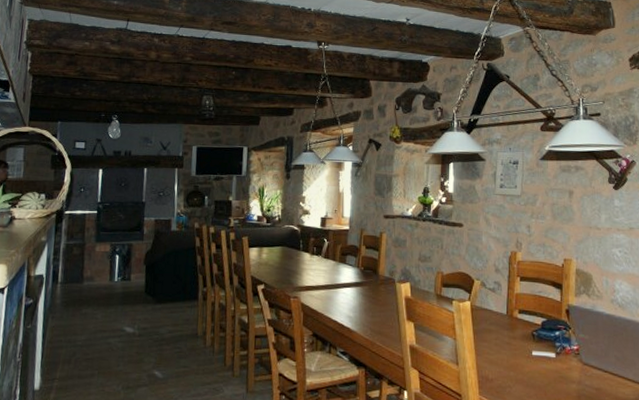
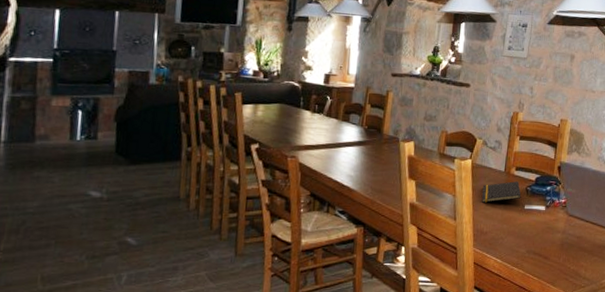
notepad: none [485,325,527,348] -> present [482,181,521,203]

